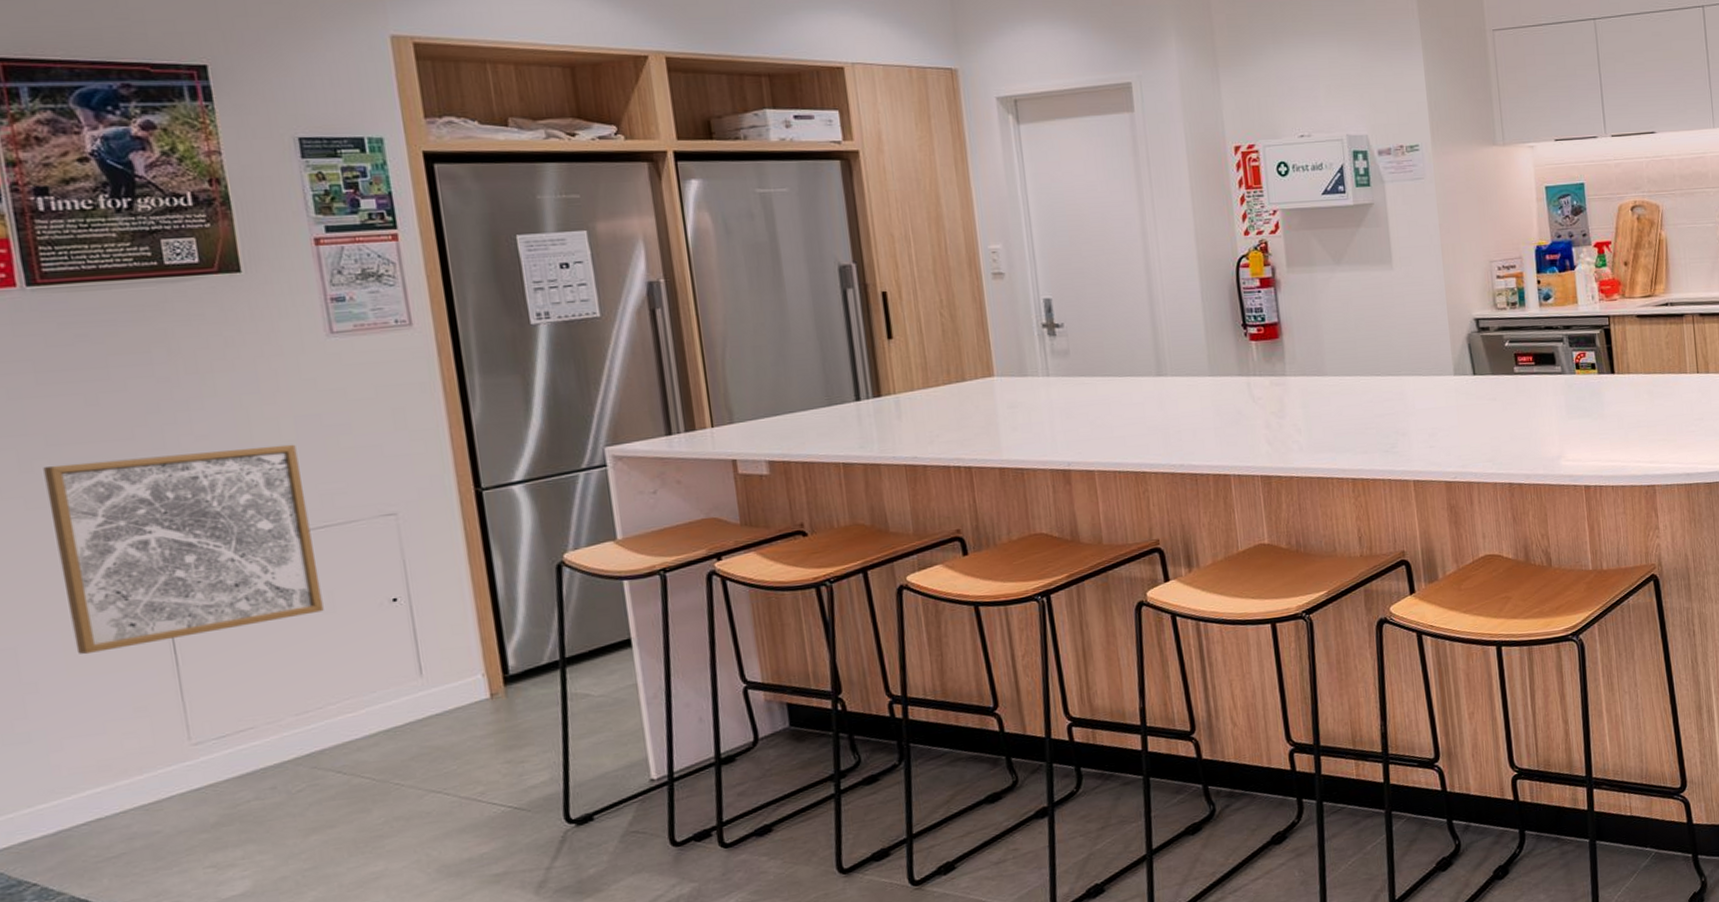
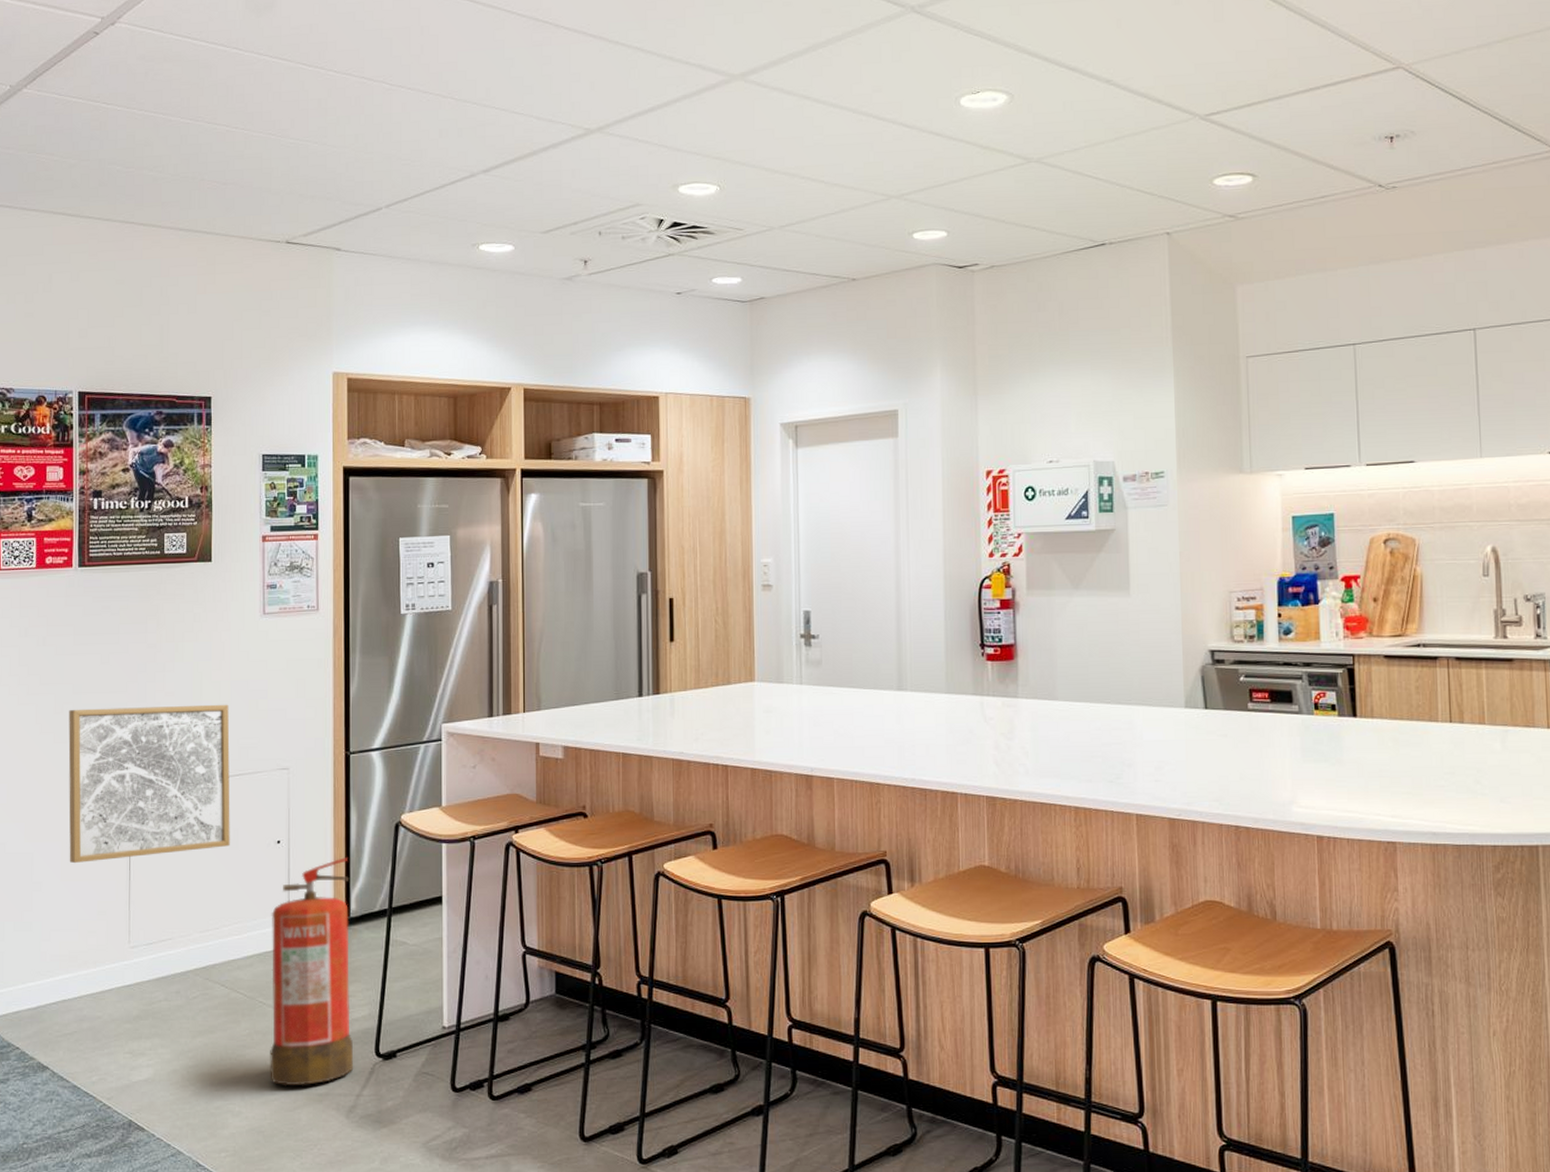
fire extinguisher: none [396,608,538,873] -> present [270,857,354,1086]

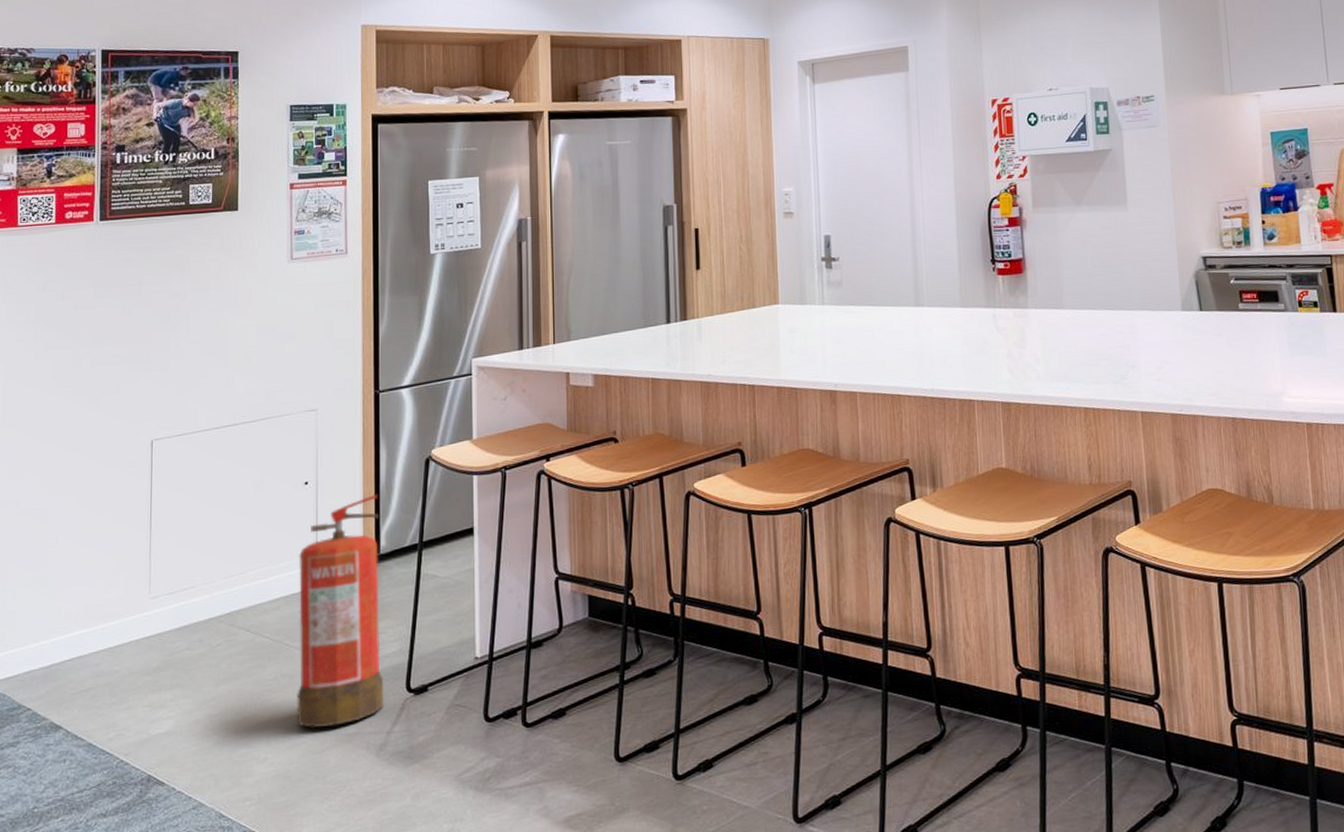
wall art: present [68,704,230,864] -> none [86,349,256,517]

